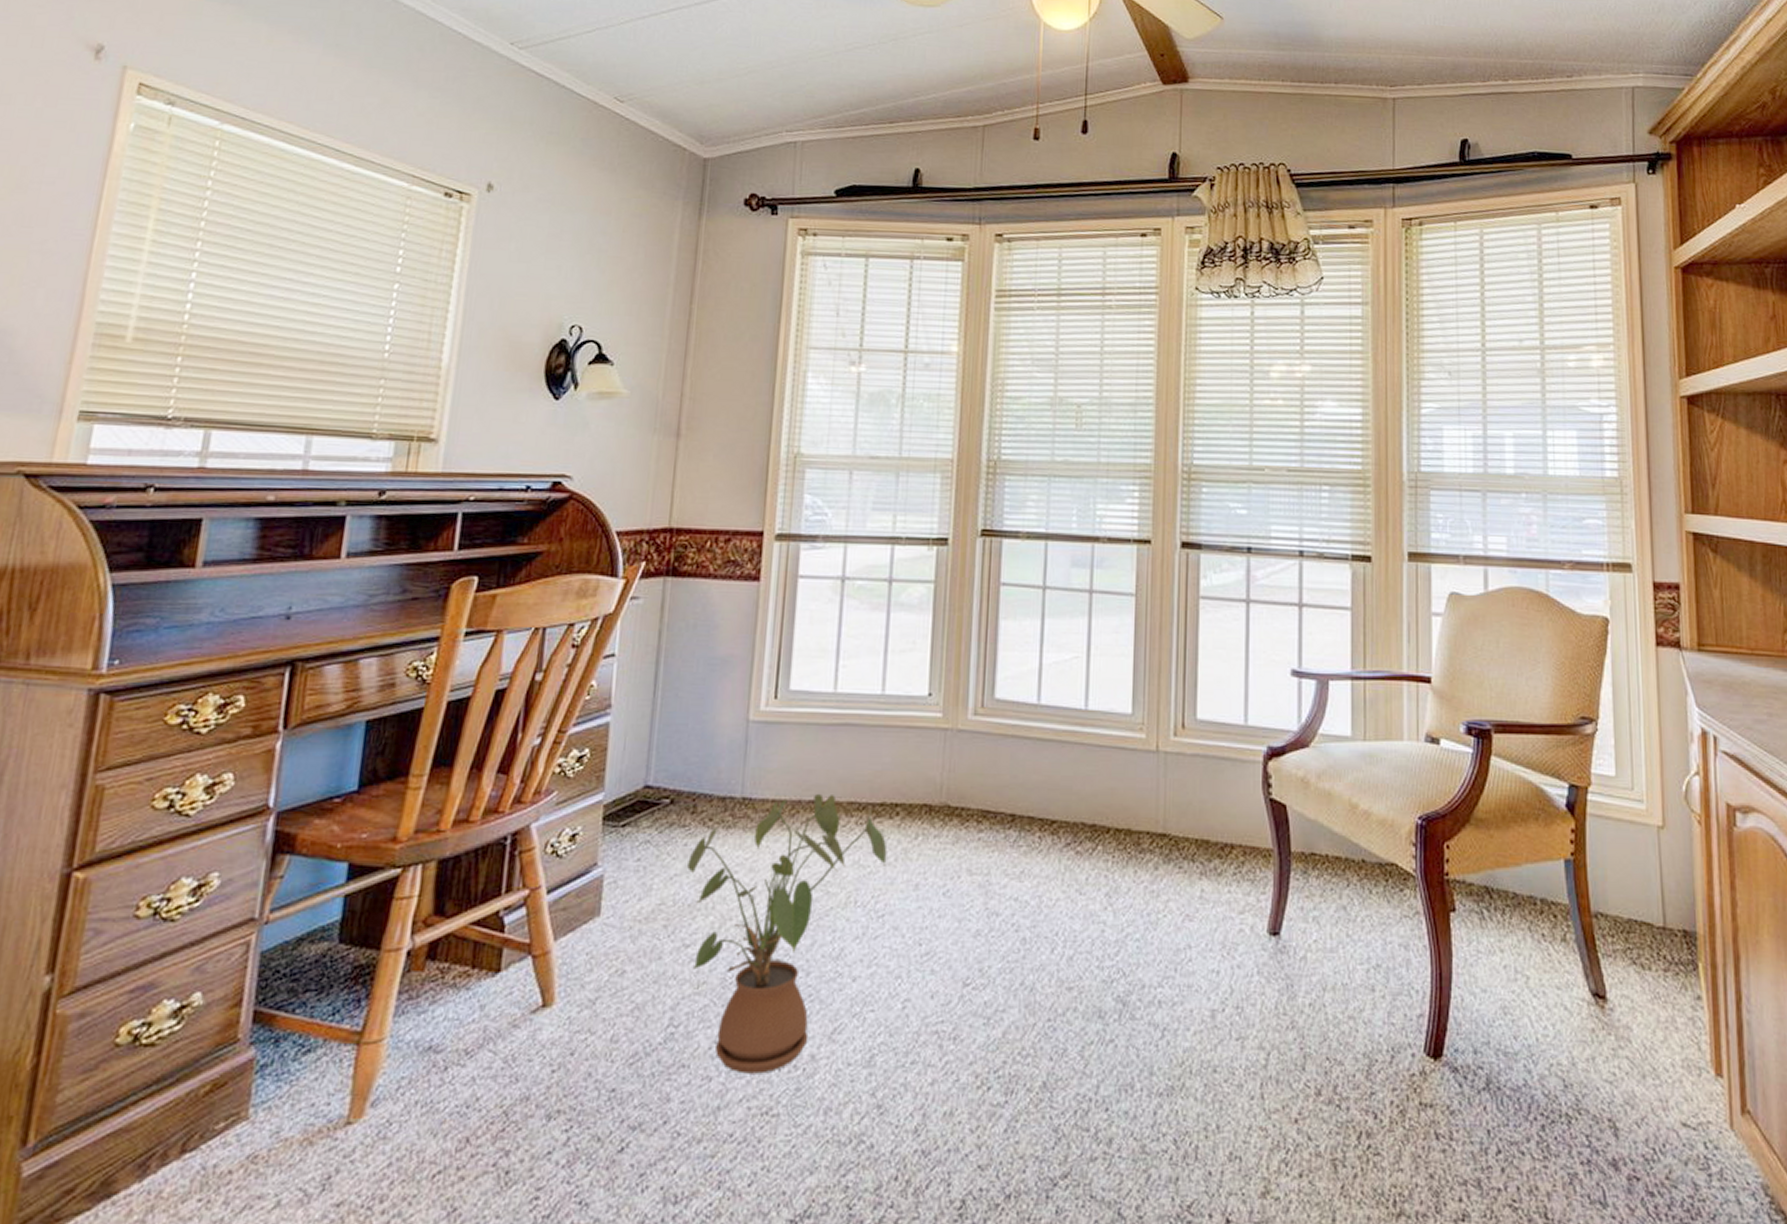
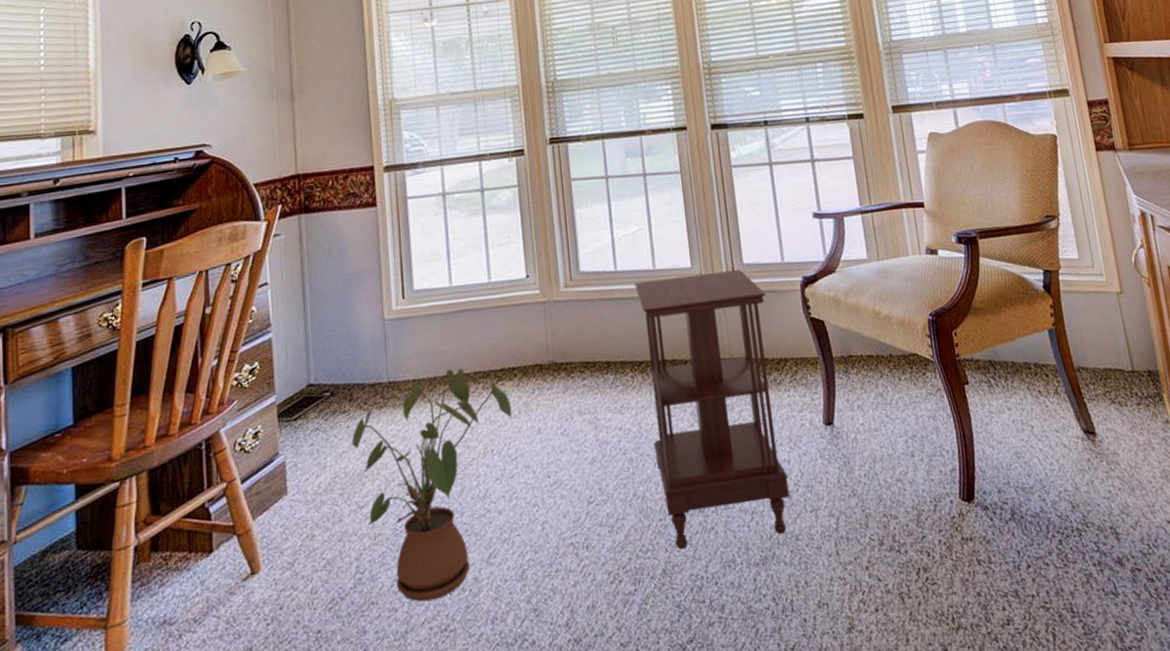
side table: none [1053,722,1220,1061] -> present [634,270,790,549]

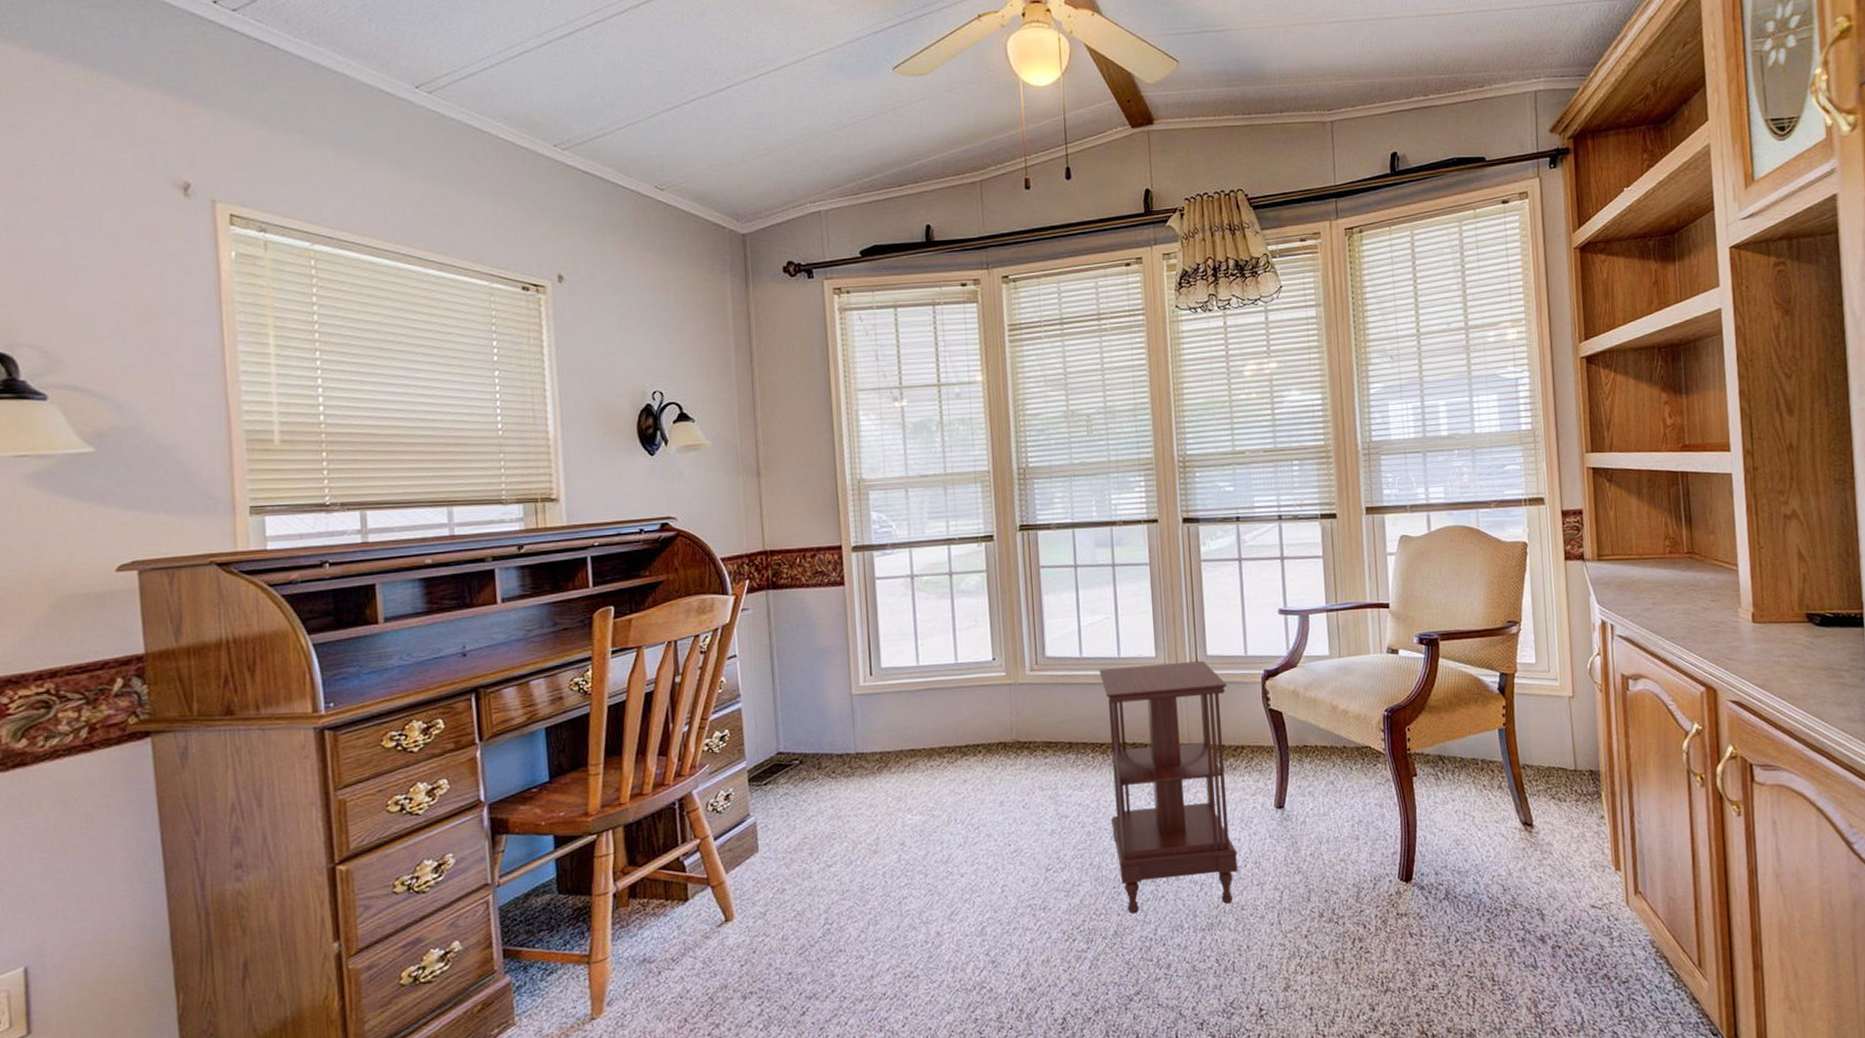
house plant: present [352,368,513,602] -> none [820,743,976,951]

